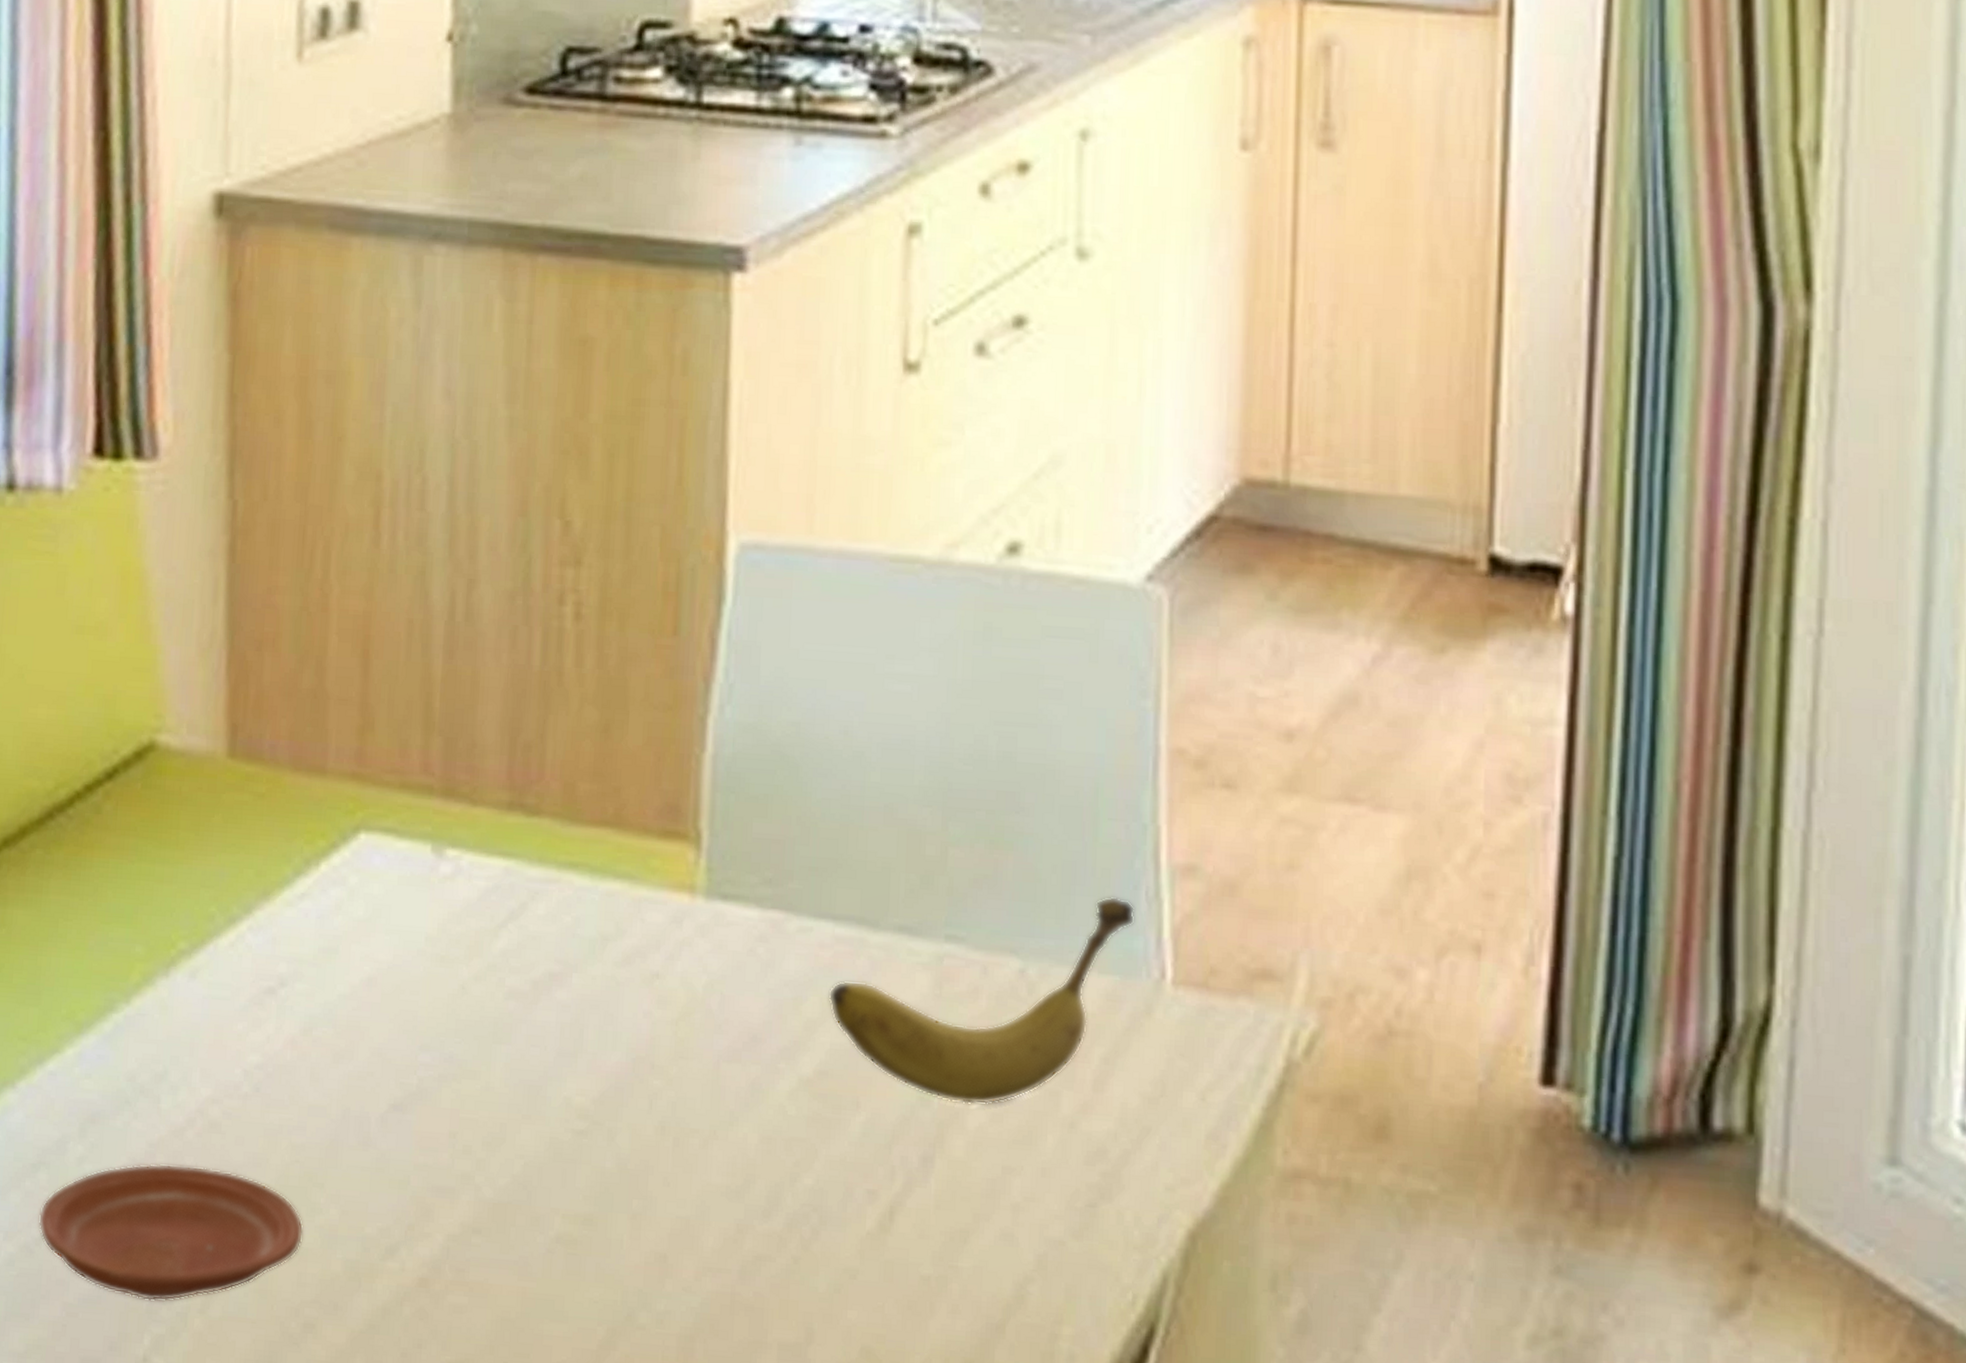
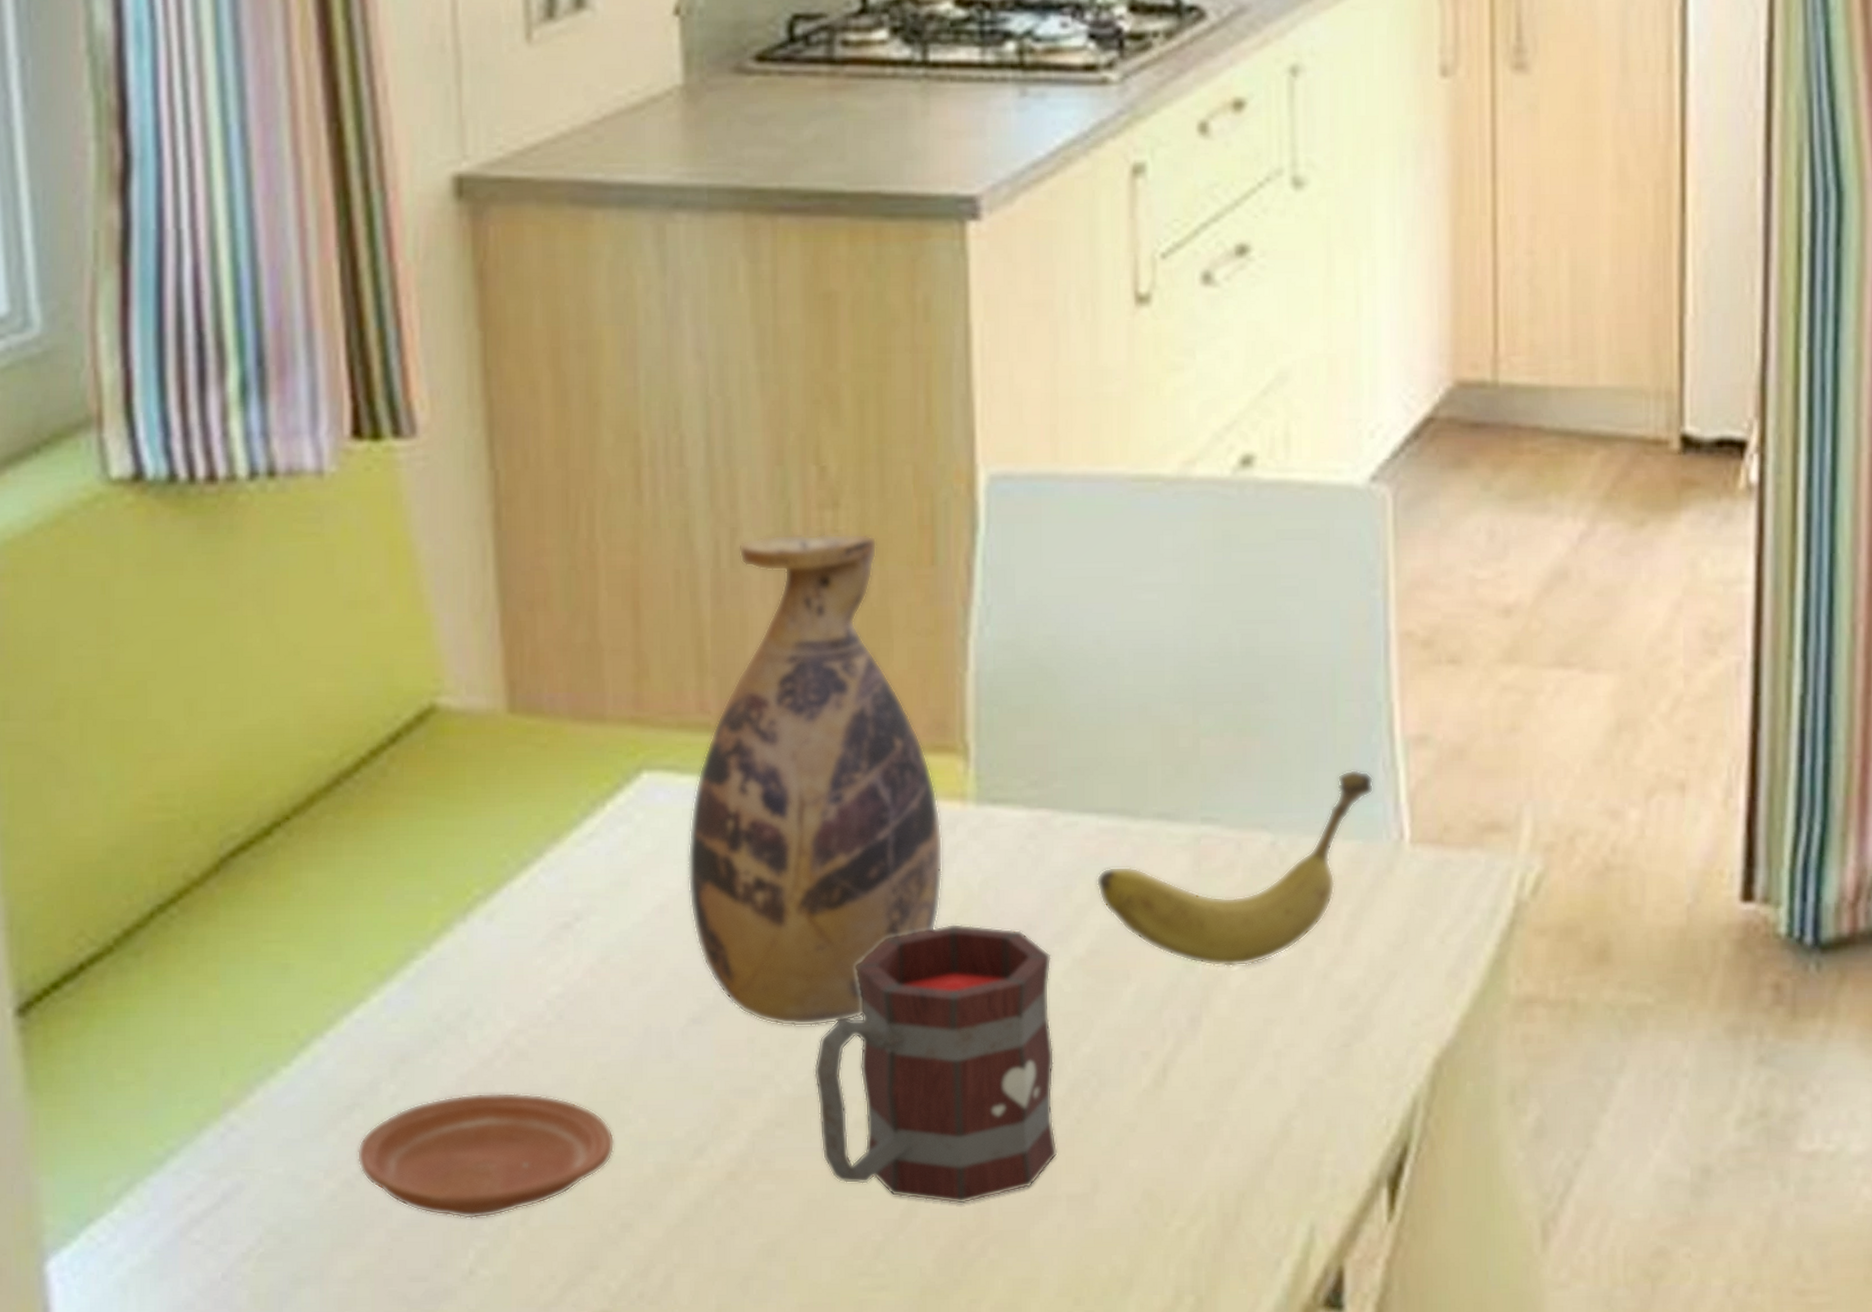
vase: none [398,590,668,1127] -> present [688,533,943,1027]
mug: none [516,1027,776,1341] -> present [813,923,1058,1204]

